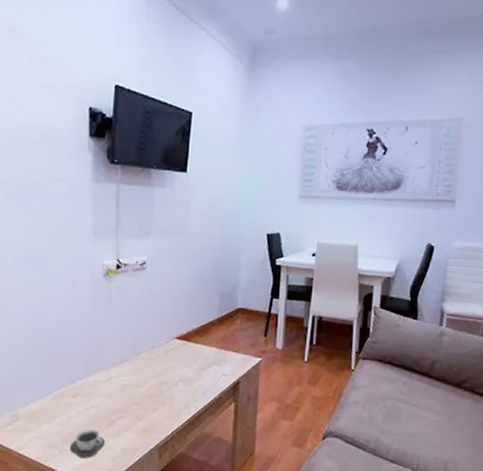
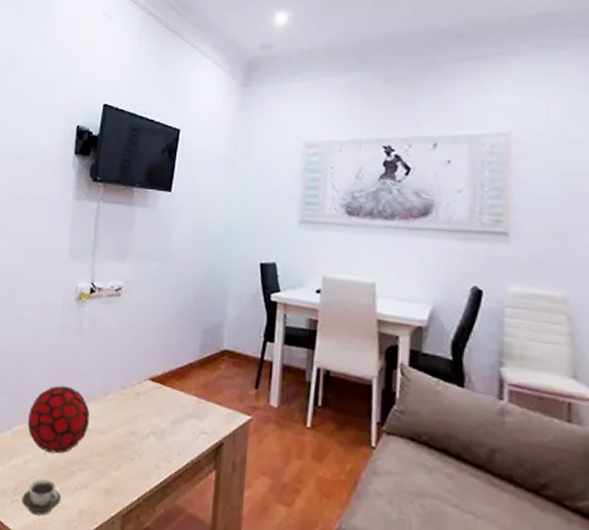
decorative orb: none [68,351,126,408] -> present [27,385,90,454]

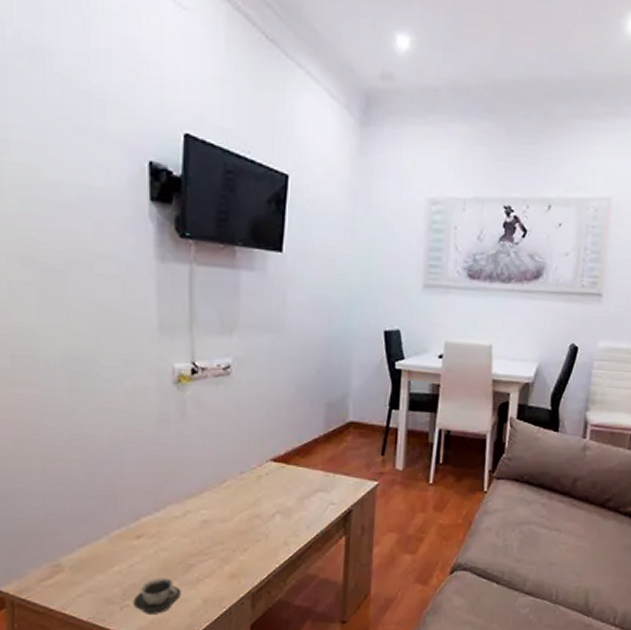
decorative orb: present [27,385,90,454] -> none [129,479,207,550]

